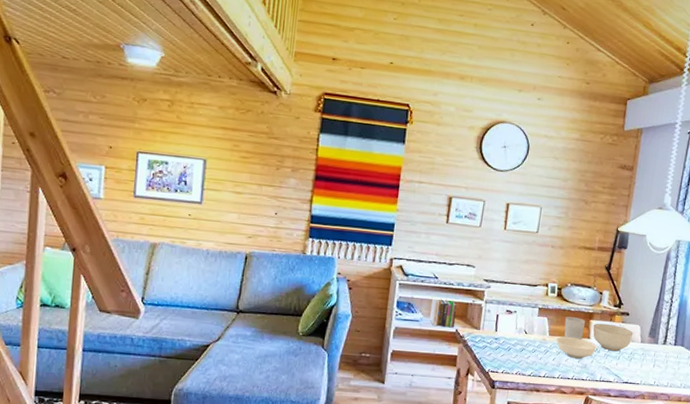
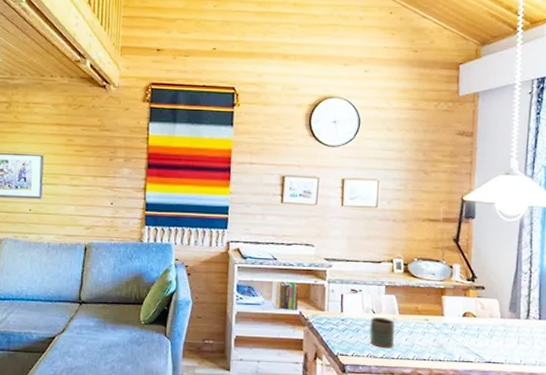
mug: none [519,337,545,367] -> present [369,317,395,348]
bowl: present [556,336,597,359] -> none [408,314,452,338]
candle holder: present [564,316,586,340] -> none [414,293,438,317]
bowl: present [593,323,634,352] -> none [446,299,492,329]

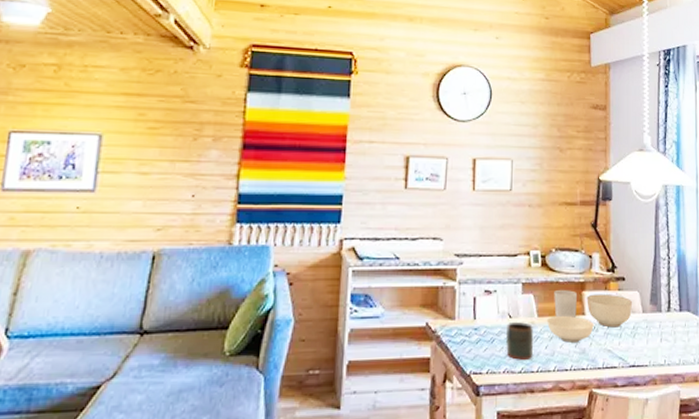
books: present [271,279,298,310] -> none [392,283,424,322]
bowl: none [408,314,452,338] -> present [547,315,594,343]
candle holder: none [414,293,438,317] -> present [554,289,578,318]
bowl: none [446,299,492,329] -> present [587,293,633,328]

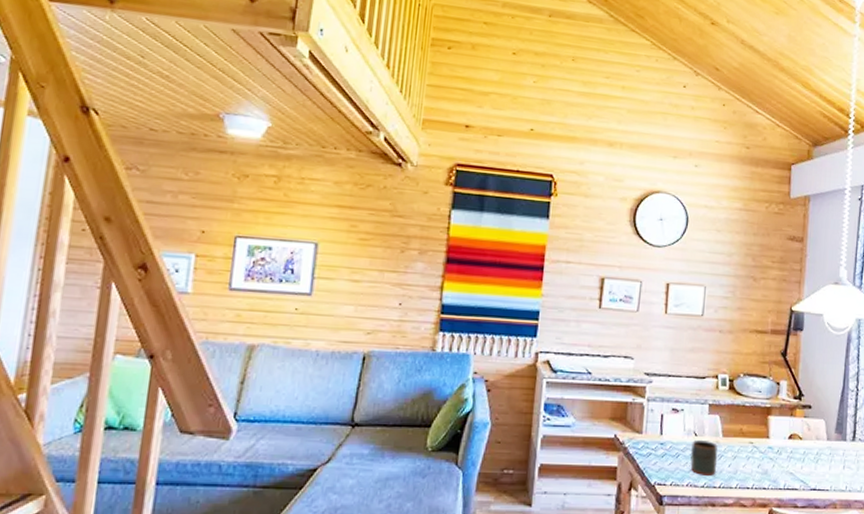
bowl: present [547,315,594,343] -> none [731,437,778,463]
candle holder: present [554,289,578,318] -> none [739,412,764,440]
bowl: present [587,293,633,328] -> none [772,419,818,452]

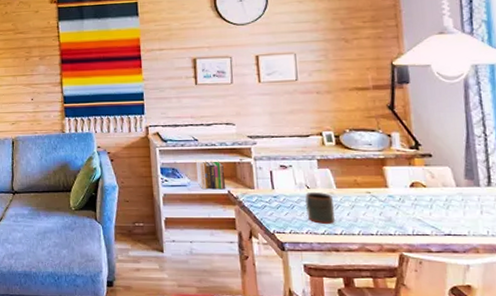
books: none [582,396,614,433] -> present [195,160,225,190]

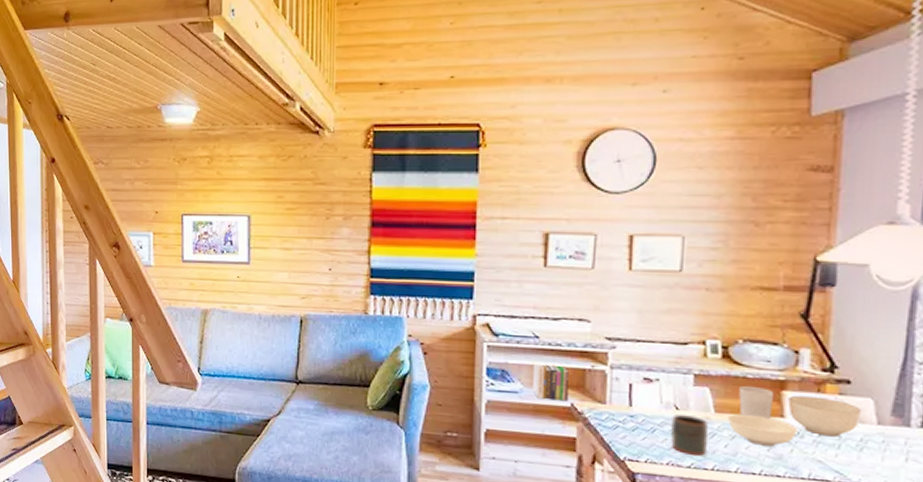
bowl: none [347,187,399,211] -> present [728,414,798,446]
candle holder: none [352,164,379,190] -> present [738,385,775,419]
bowl: none [388,169,444,199] -> present [788,395,862,437]

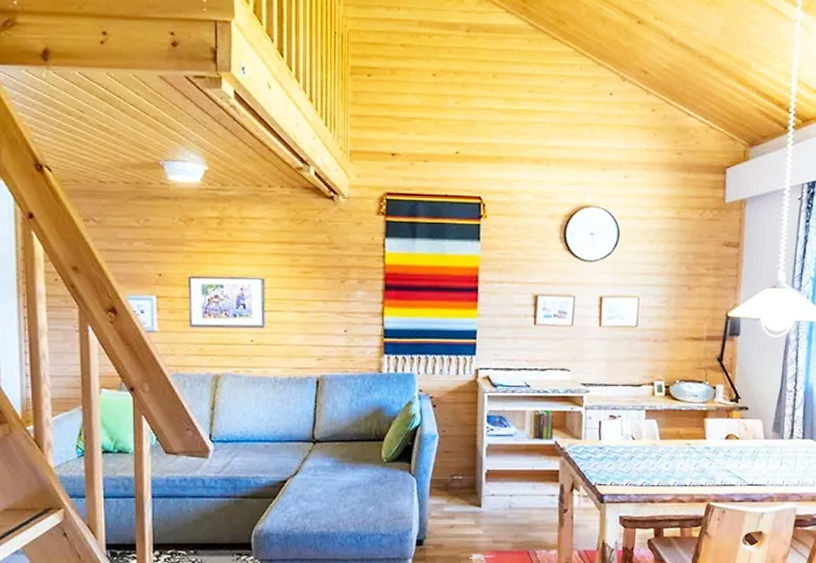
mug: present [671,414,709,456] -> none [629,444,656,475]
bowl: present [728,414,798,446] -> none [669,439,715,463]
candle holder: present [738,385,775,419] -> none [676,416,700,441]
bowl: present [788,395,862,437] -> none [708,421,755,451]

